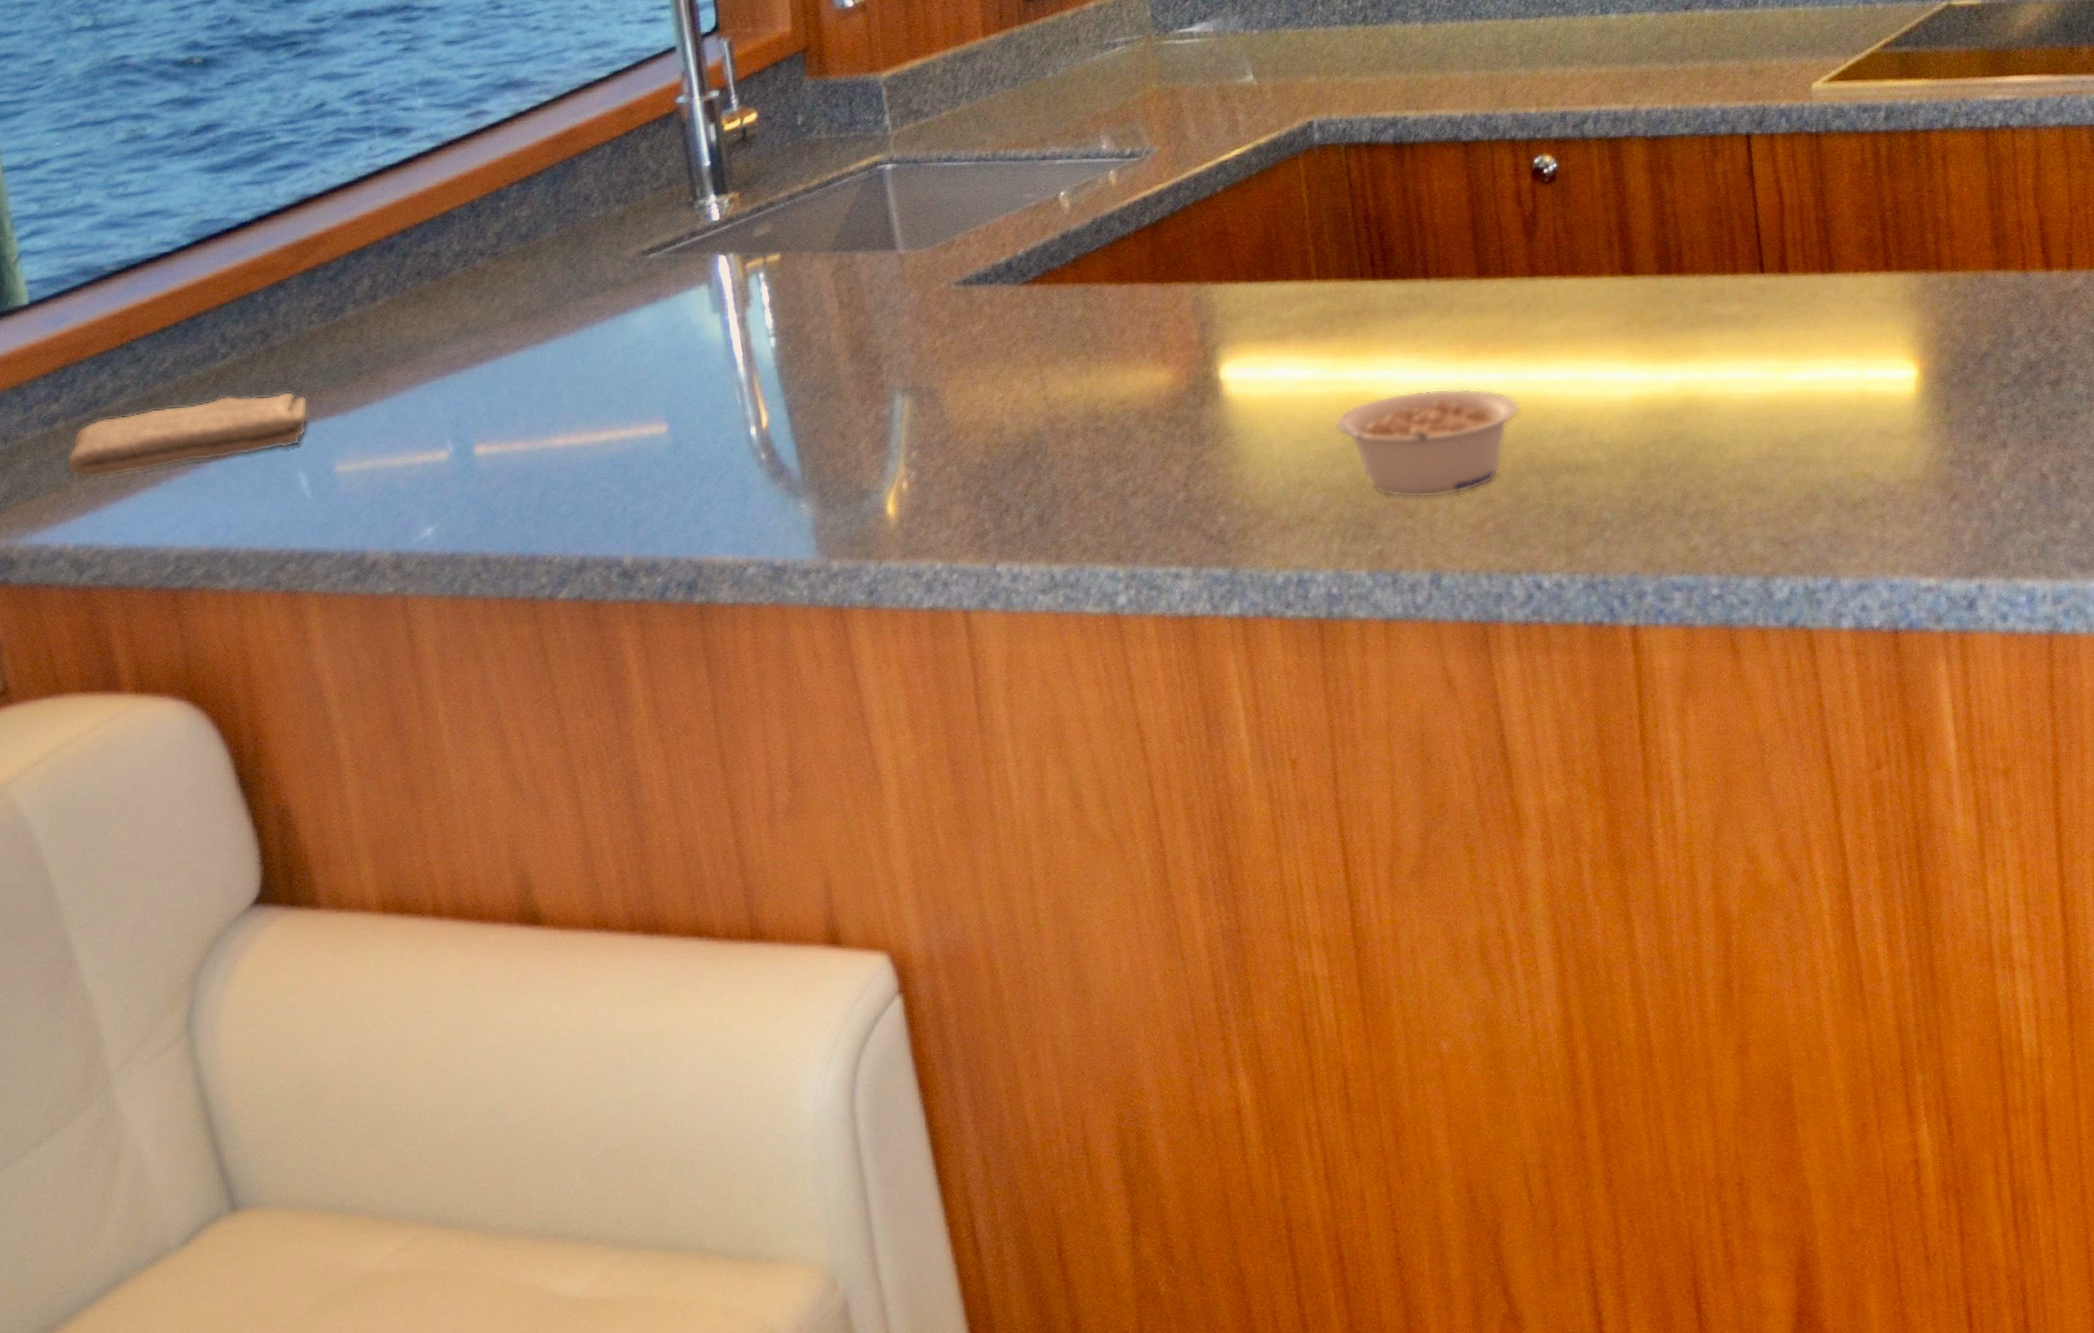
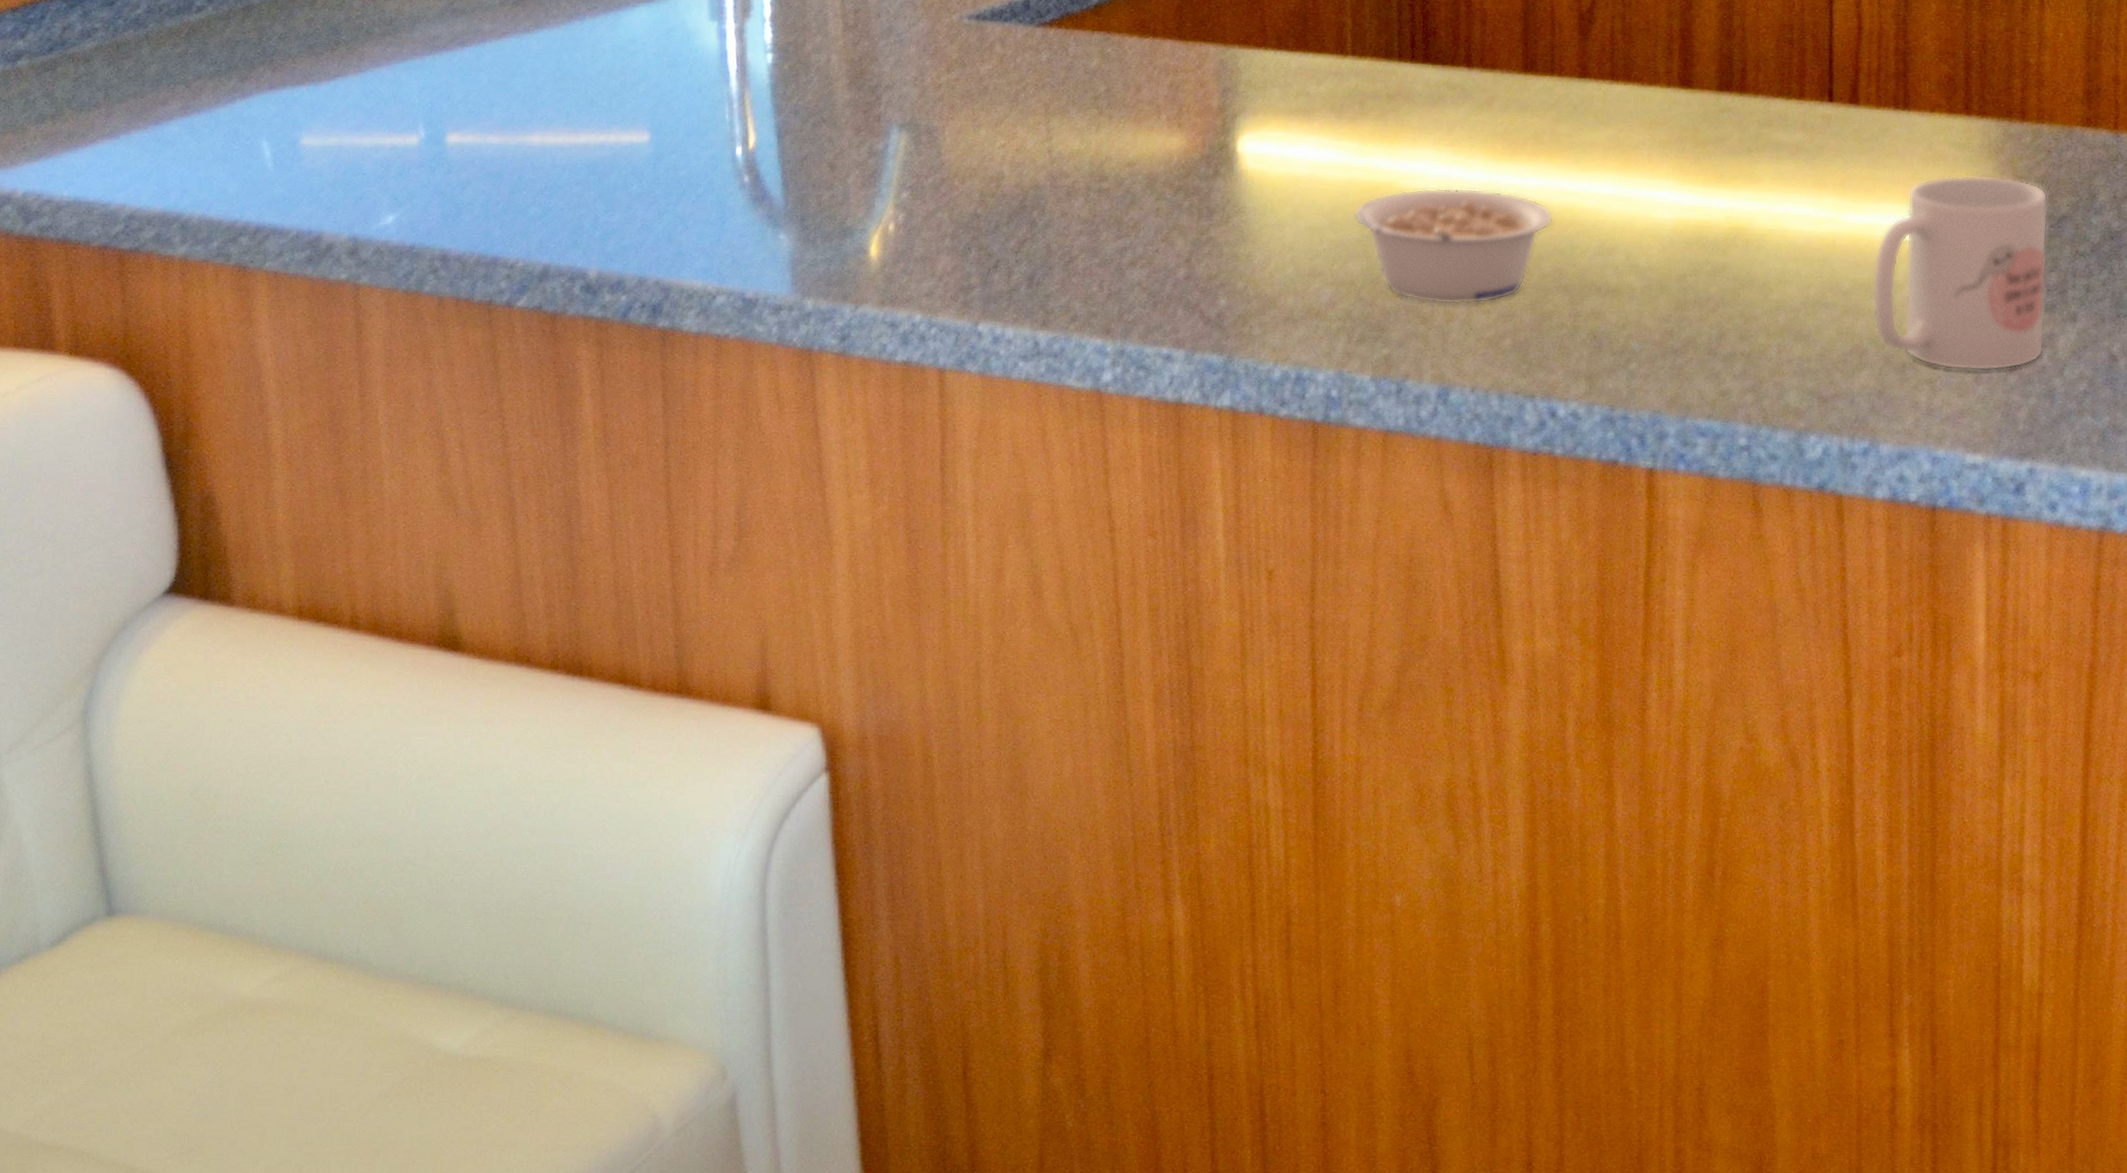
washcloth: present [66,391,309,480] -> none [25,51,281,124]
mug: none [1817,323,1980,504] -> present [1872,175,2048,371]

